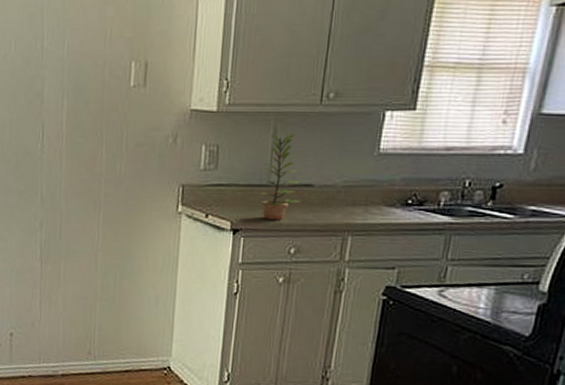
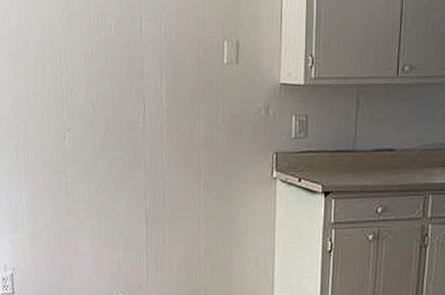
plant: present [259,134,300,220] -> none [347,104,384,182]

